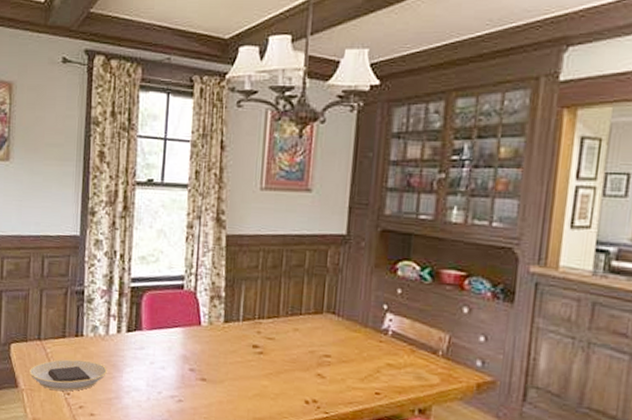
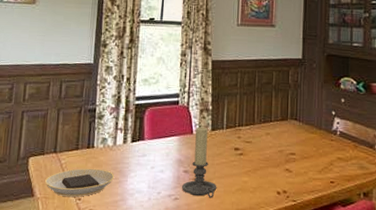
candle holder: none [187,317,230,403] -> present [182,127,217,198]

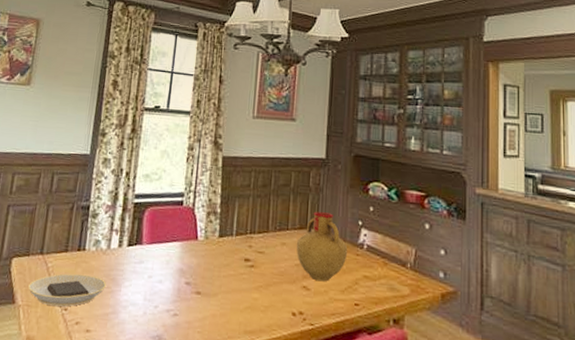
candle holder: present [182,127,217,198] -> none [182,232,223,316]
vase: none [279,105,324,164] -> present [296,211,348,282]

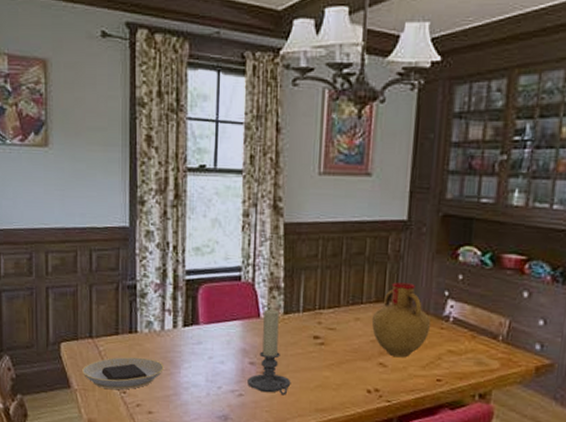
candle holder: none [182,232,223,316] -> present [247,309,291,396]

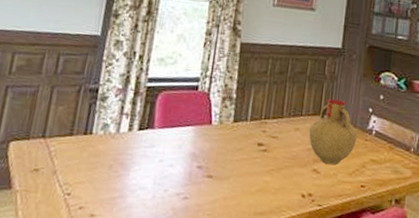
plate: present [81,356,164,390] -> none [26,157,114,192]
candle holder: present [247,309,291,396] -> none [193,117,234,199]

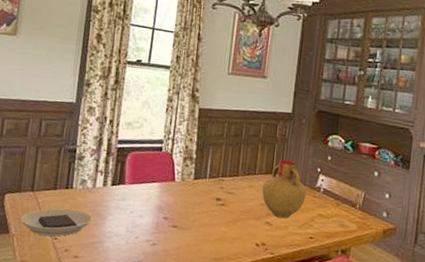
plate: none [26,157,114,192] -> present [20,208,92,237]

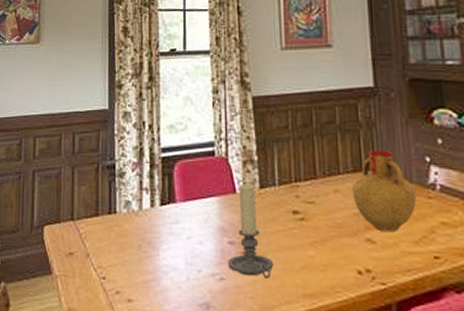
plate: present [20,208,92,237] -> none [62,239,142,275]
candle holder: none [160,175,196,246] -> present [228,184,274,279]

